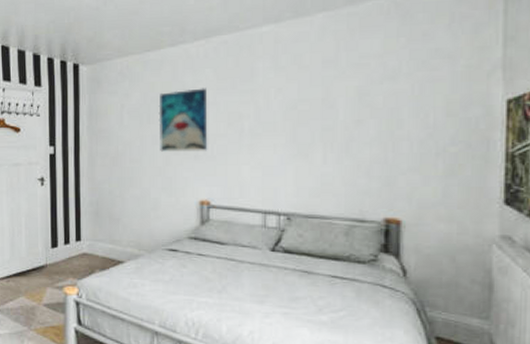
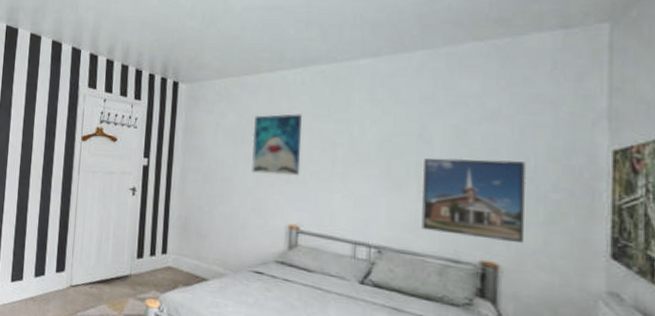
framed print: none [327,117,427,198] -> present [421,158,527,244]

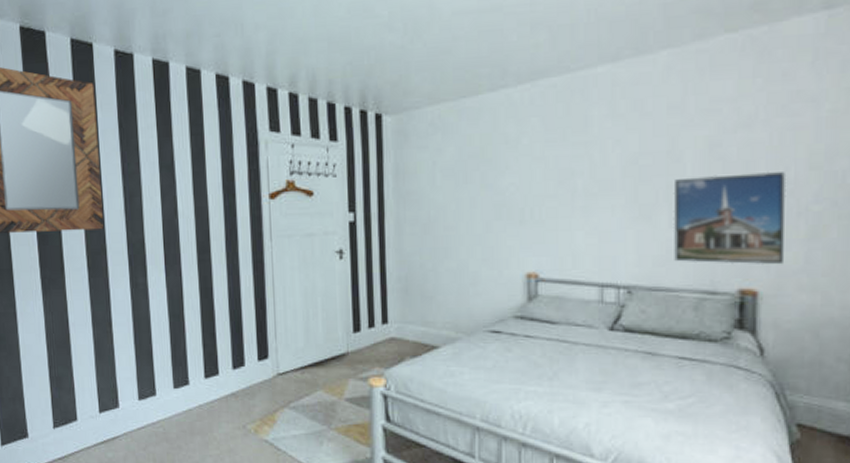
wall art: present [252,114,302,176] -> none [477,140,535,217]

